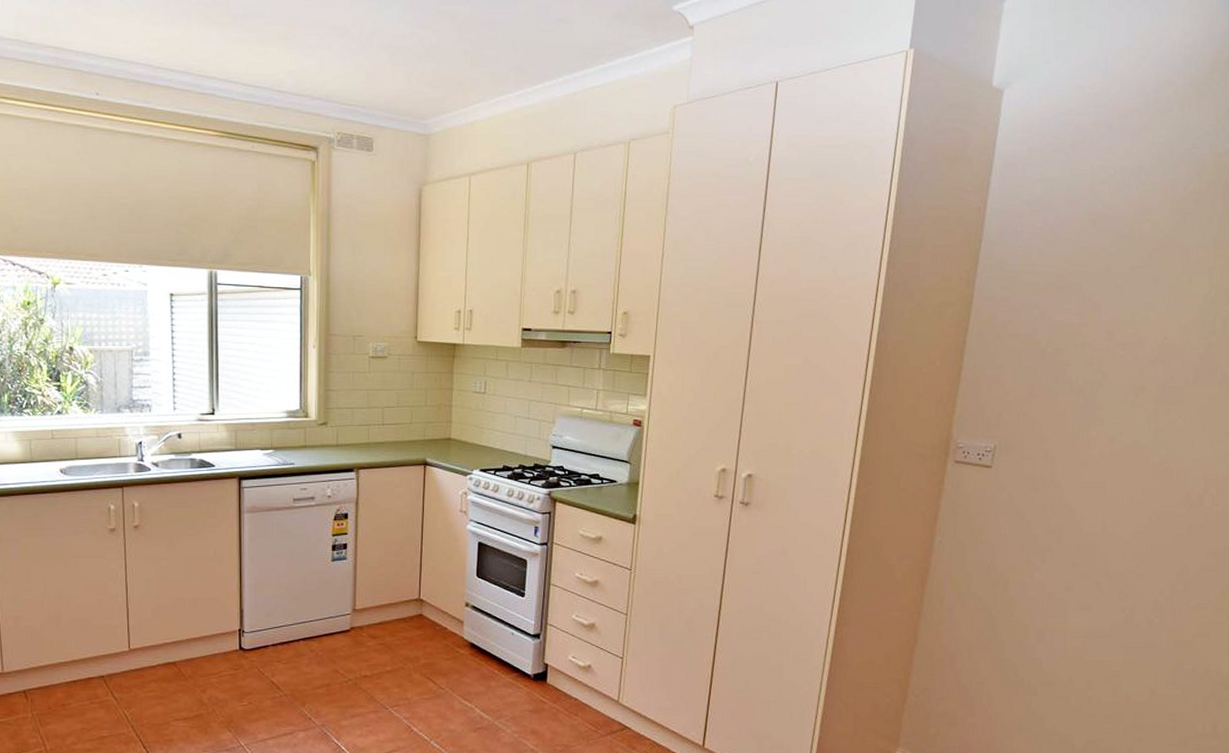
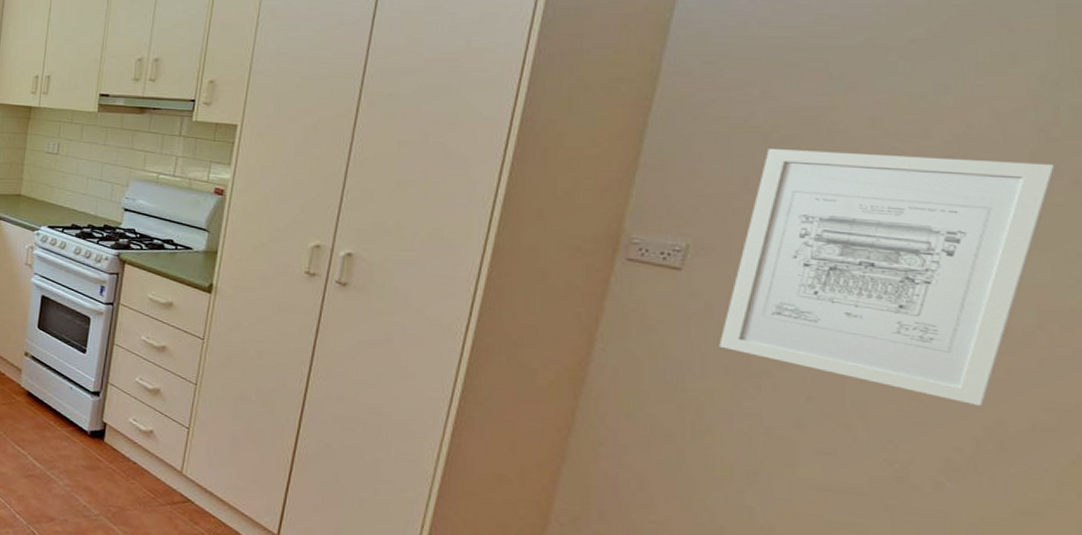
wall art: none [1017,361,1214,556] -> present [719,149,1057,406]

